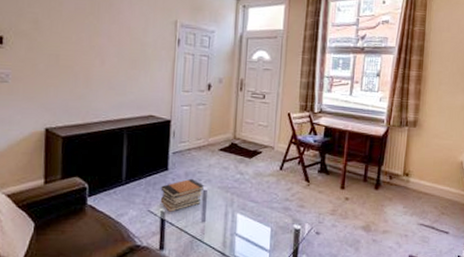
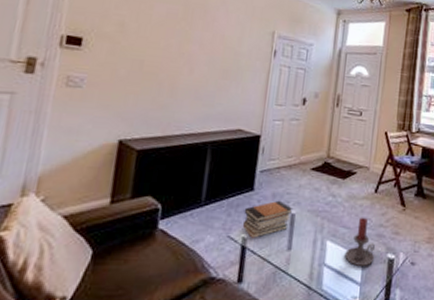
candle holder: none [254,192,283,237] -> present [345,217,376,267]

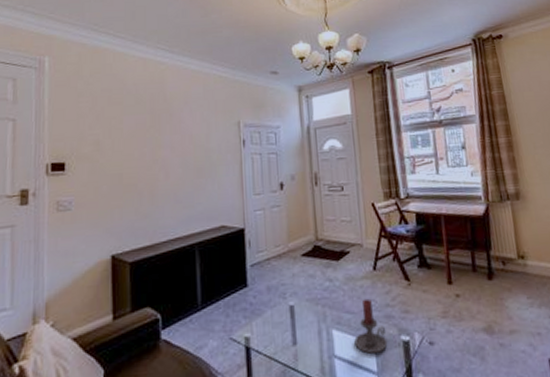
book stack: present [242,200,294,238] -> none [241,293,291,337]

